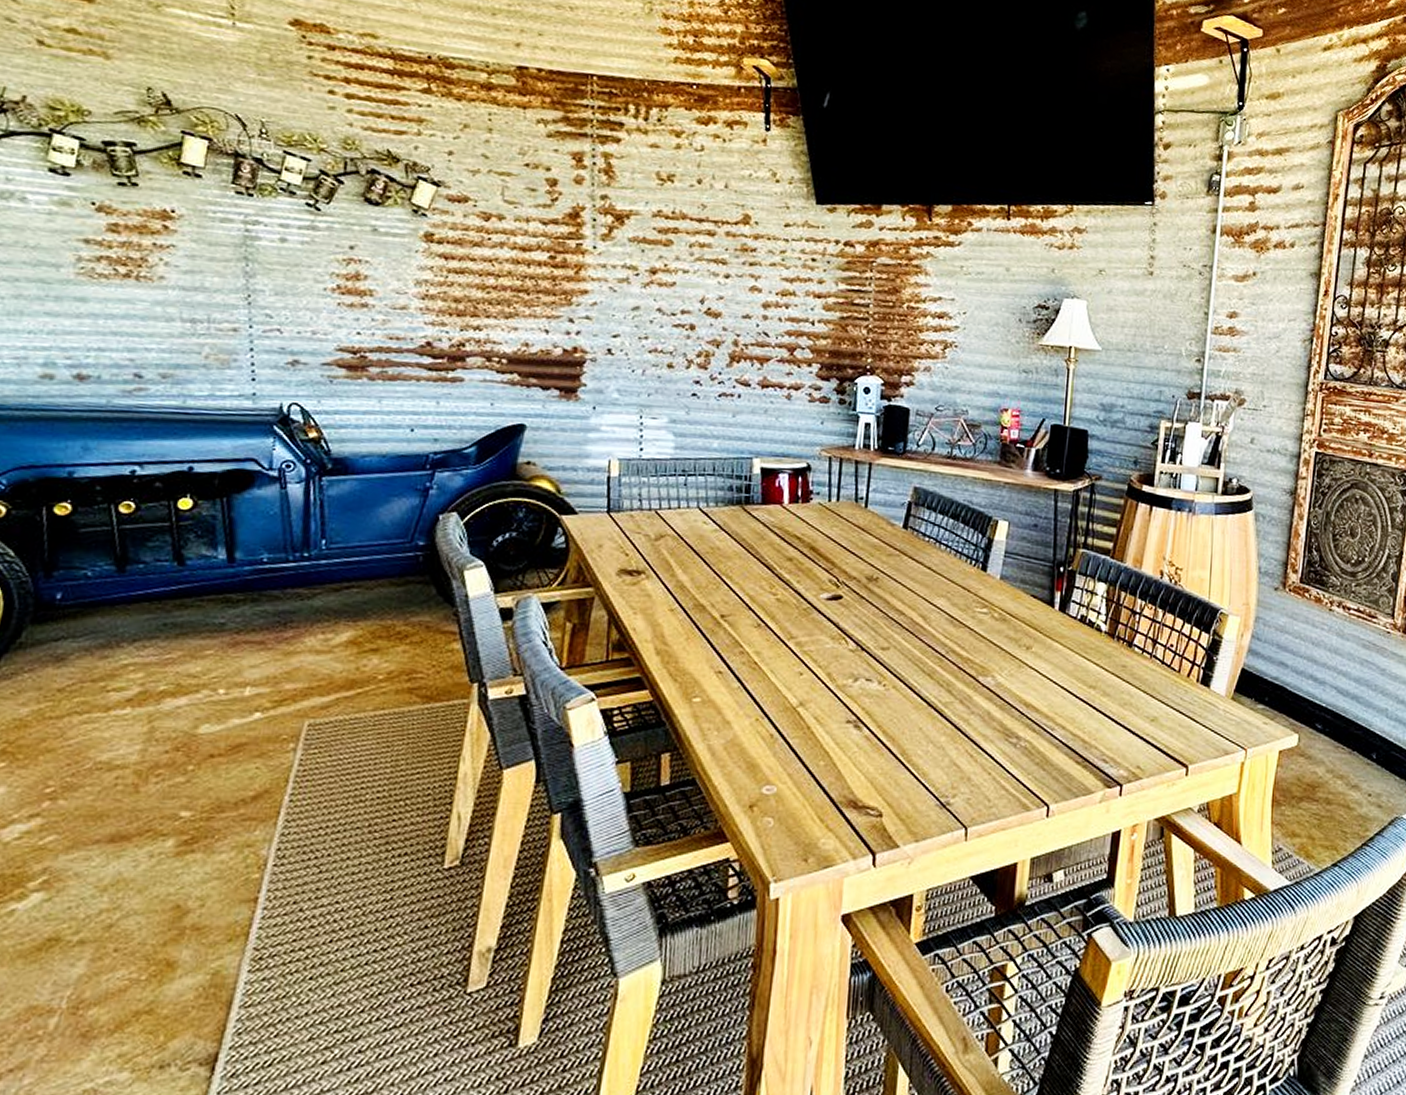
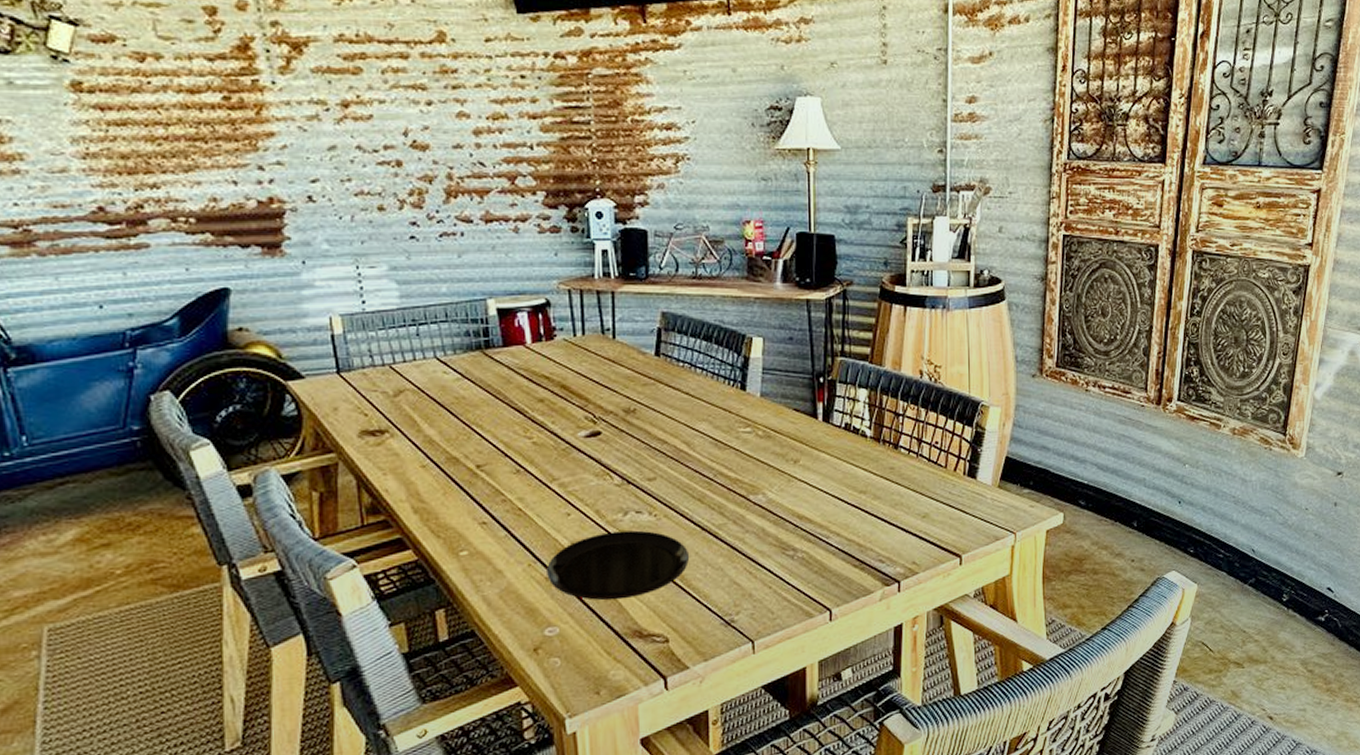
plate: none [772,696,912,766] -> present [547,530,689,601]

